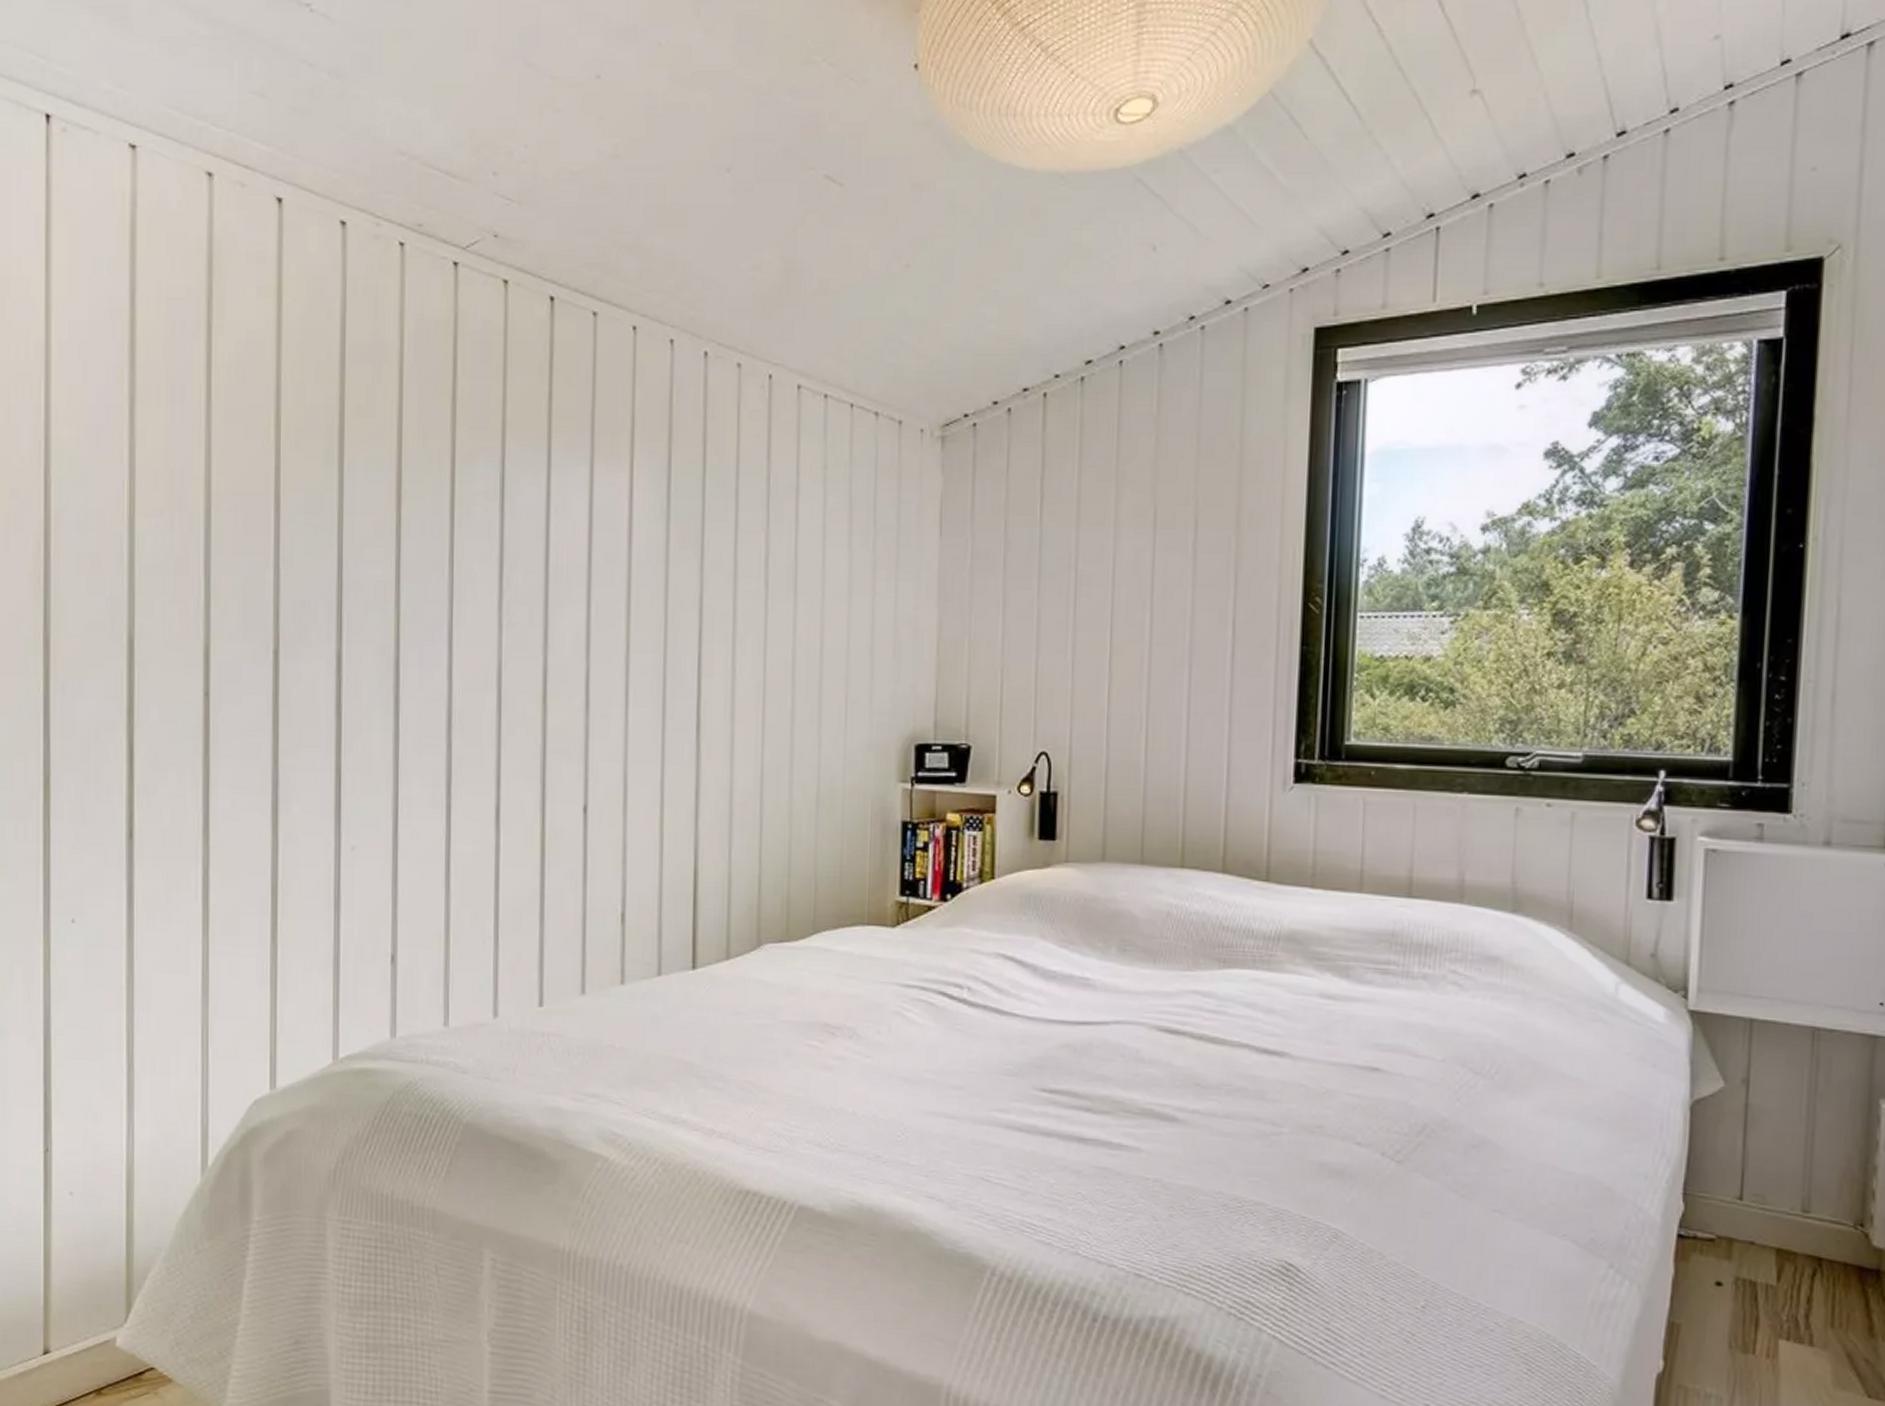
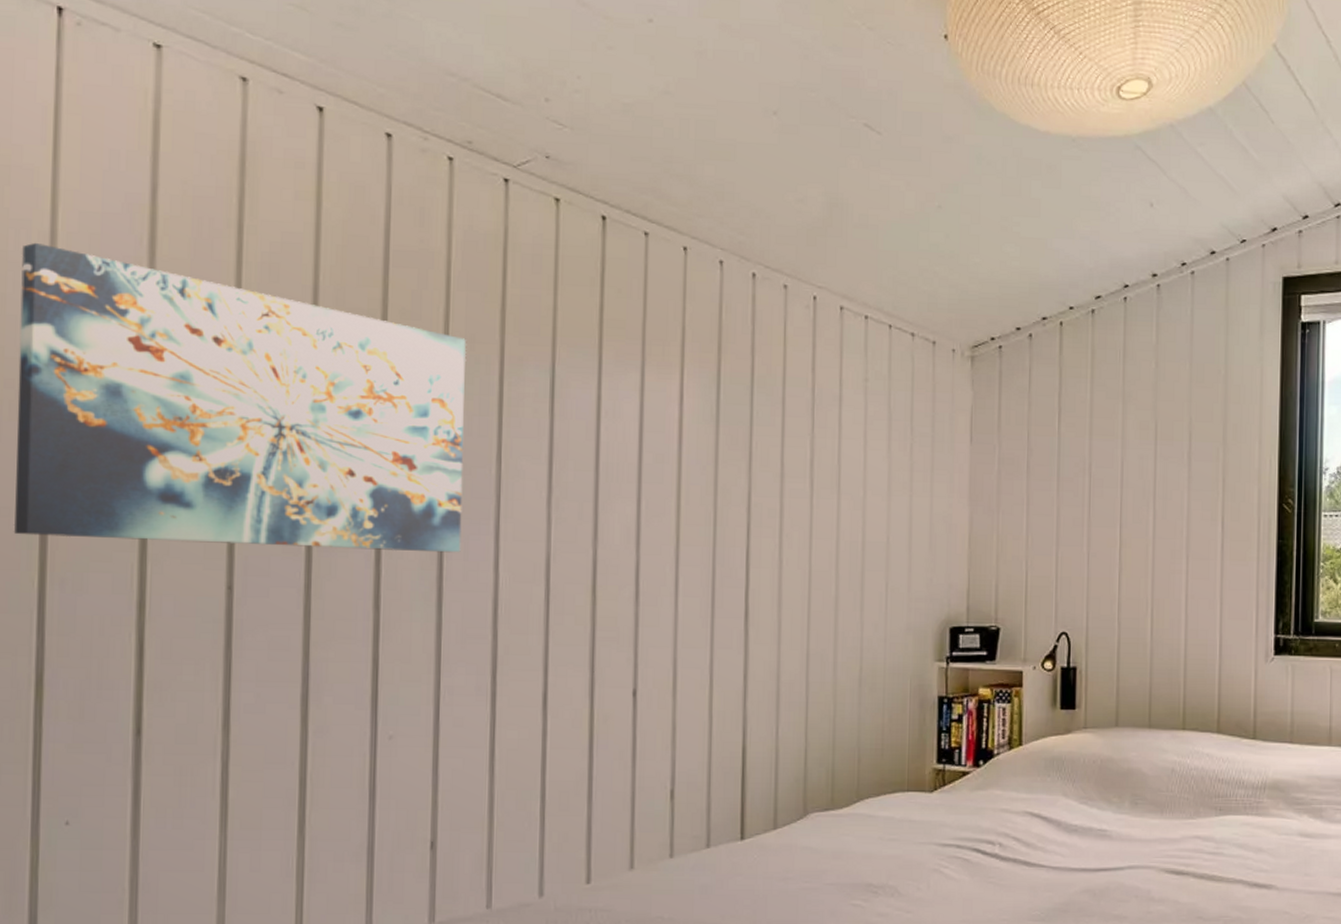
wall art: none [21,352,420,660] -> present [13,242,467,553]

